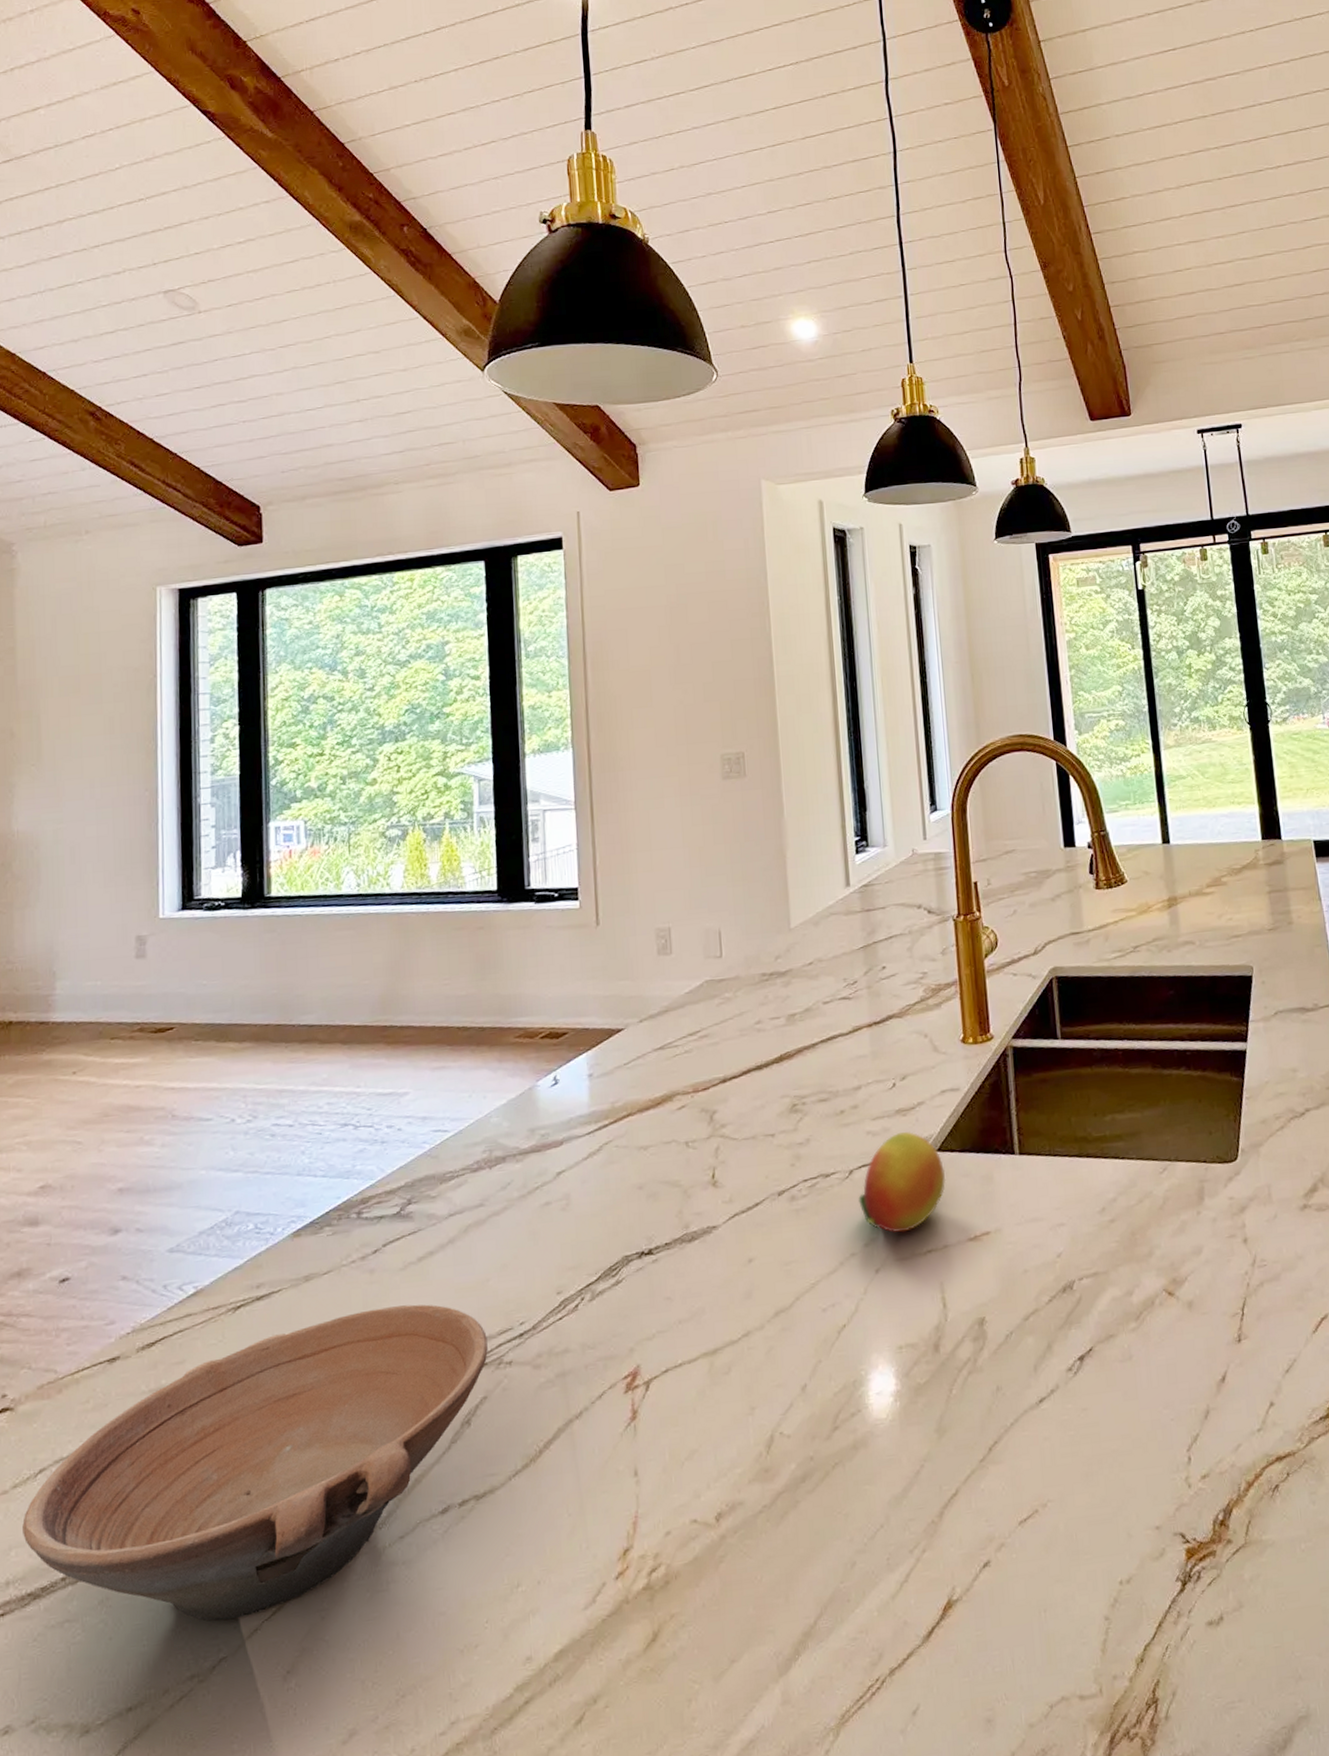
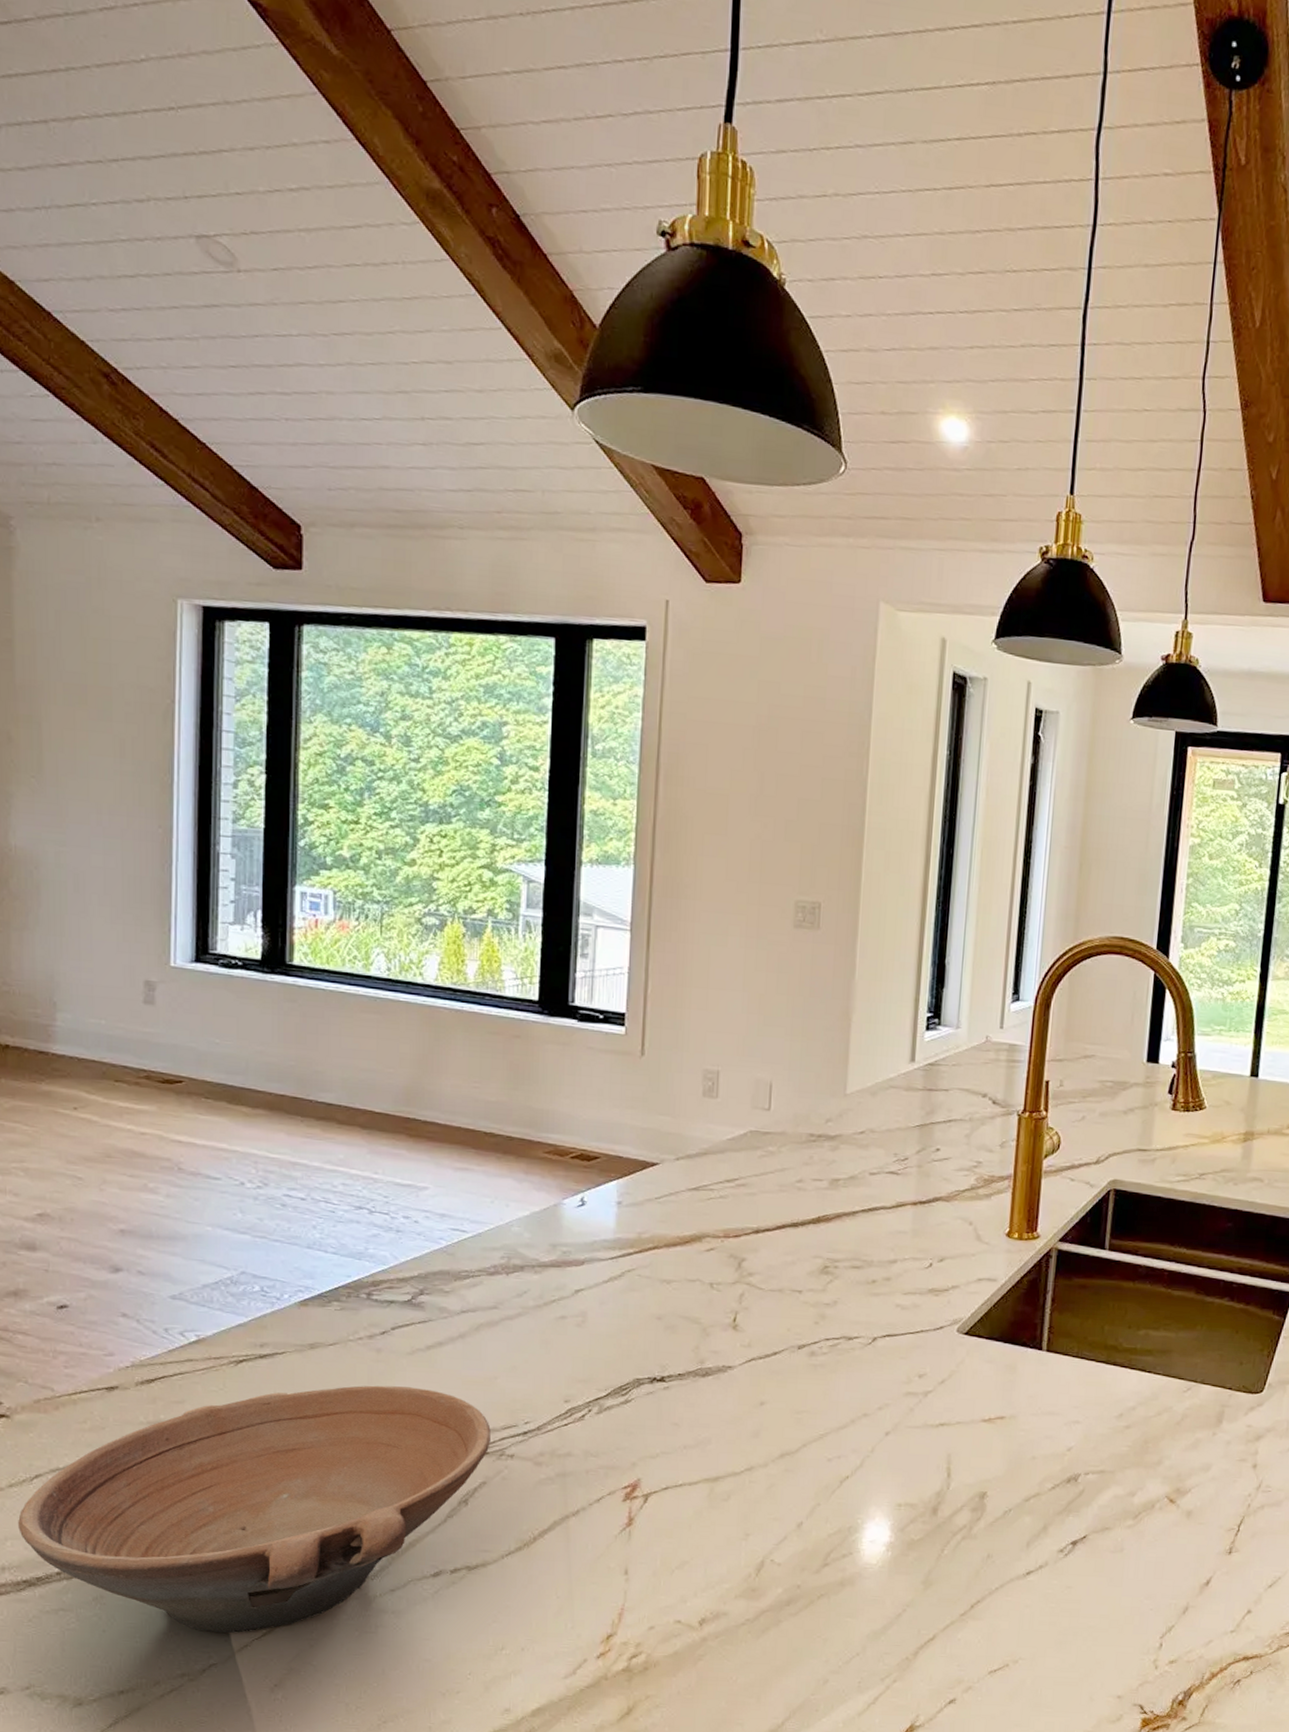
fruit: present [858,1132,946,1233] -> none [878,1311,969,1403]

